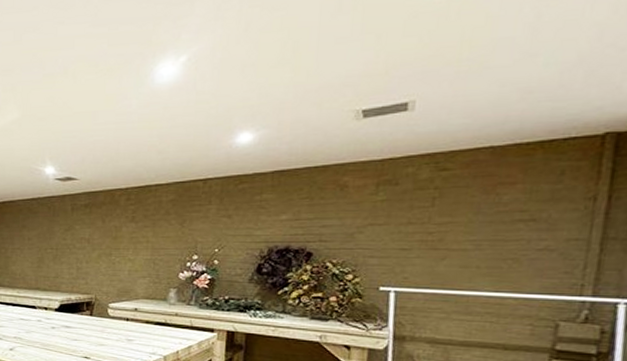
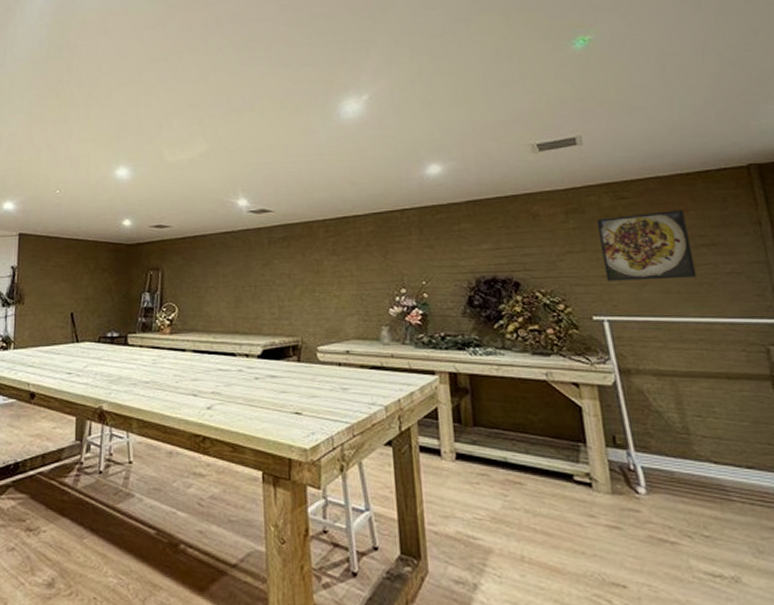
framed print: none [403,182,510,254] -> present [596,209,697,281]

